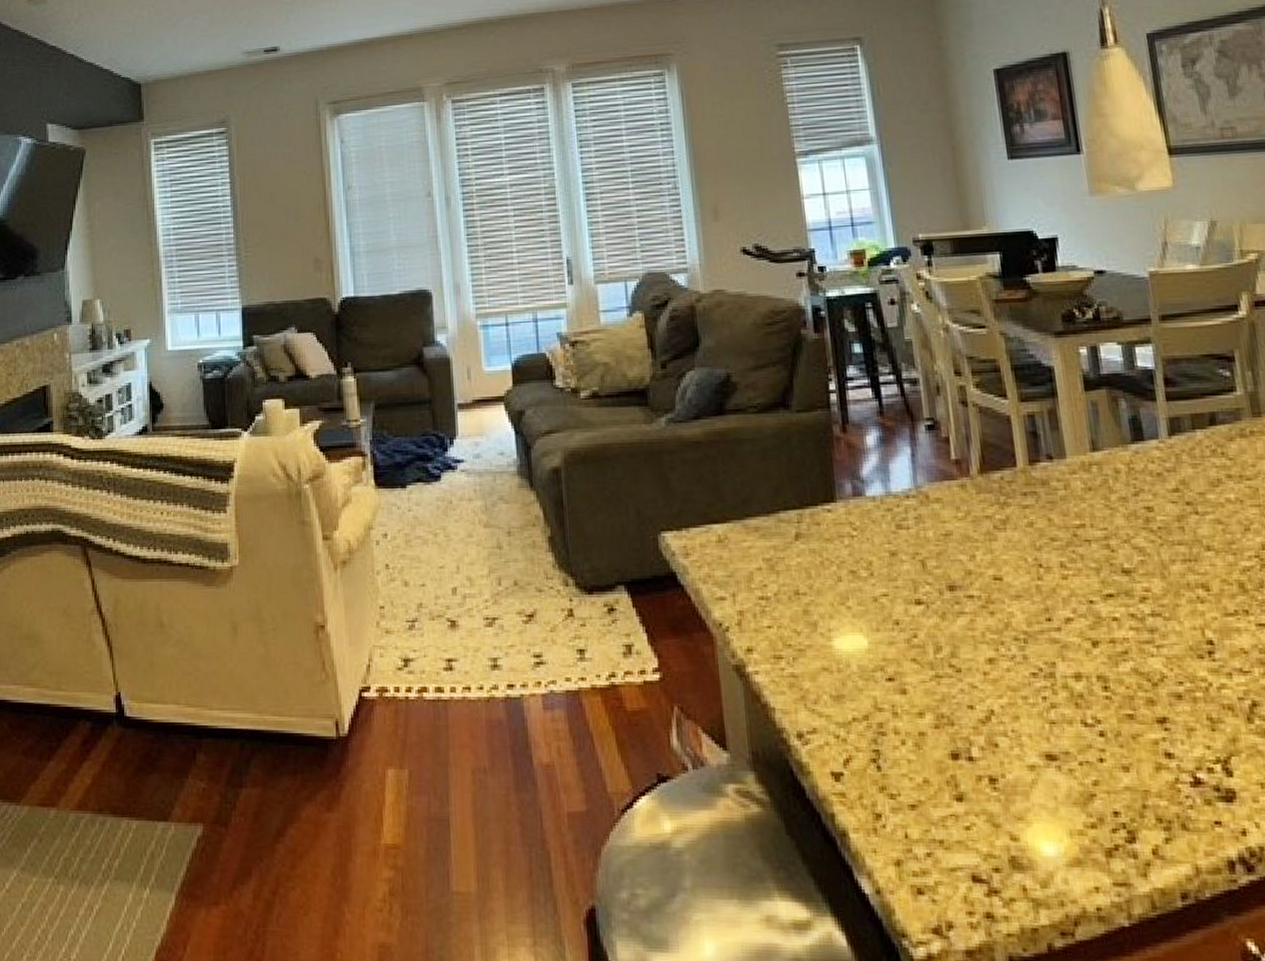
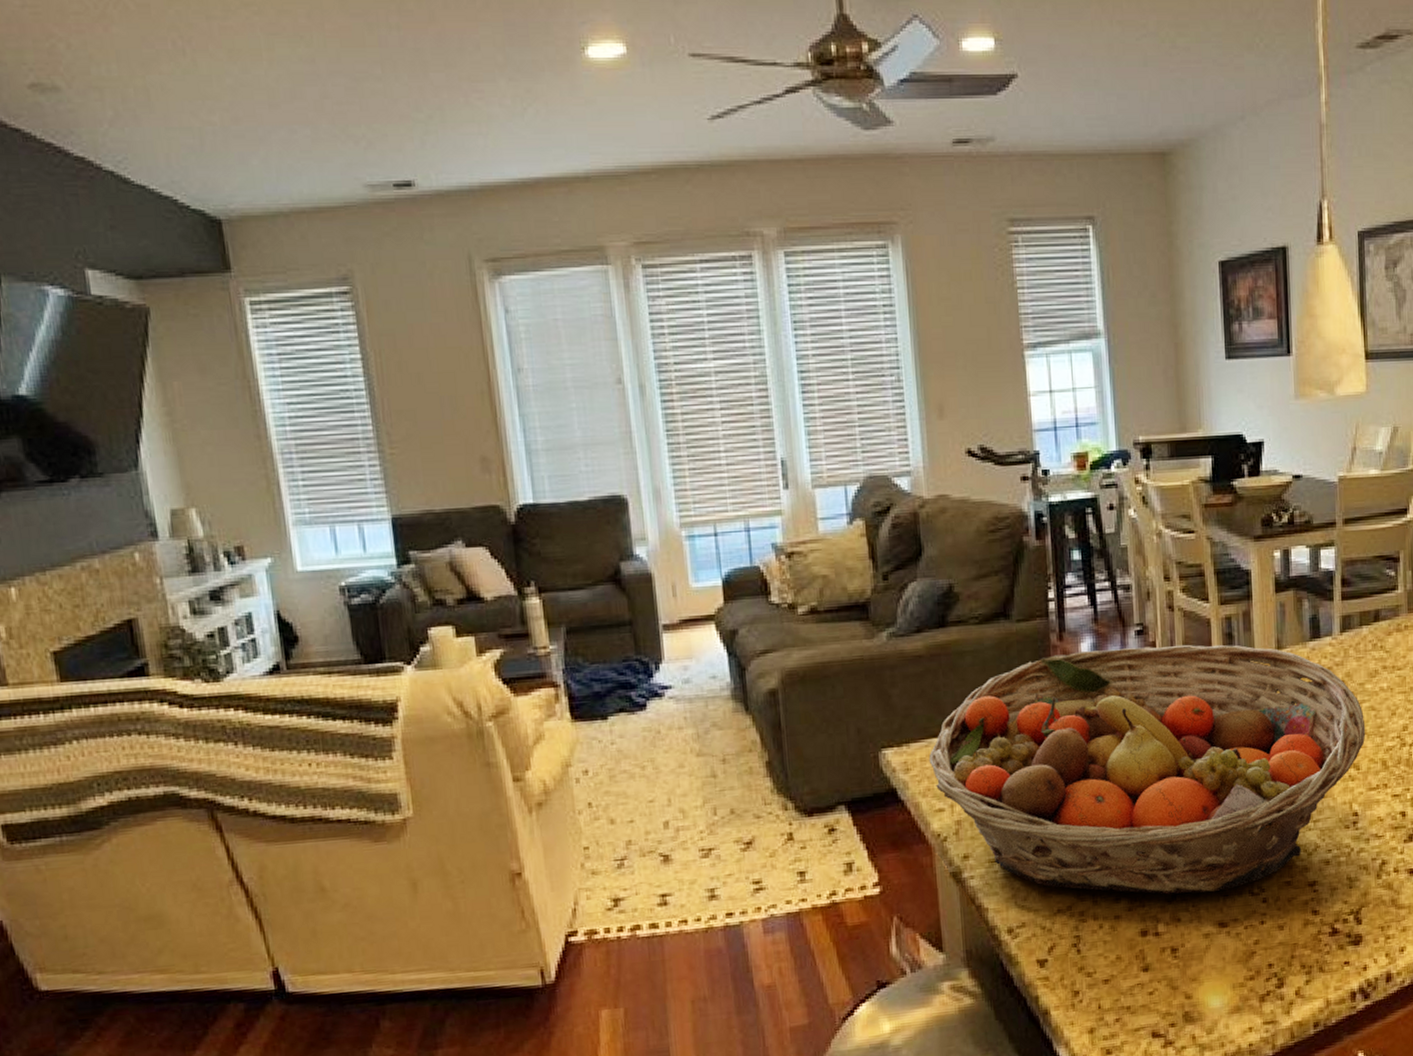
fruit basket: none [708,441,1214,716] -> present [928,644,1366,895]

